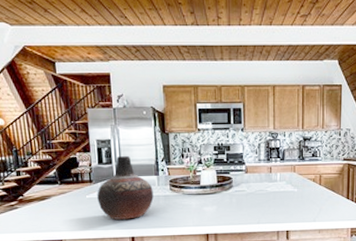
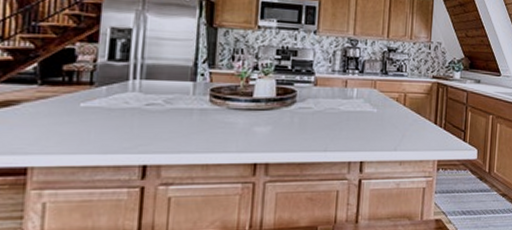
vase: present [97,156,154,220] -> none [97,52,185,140]

